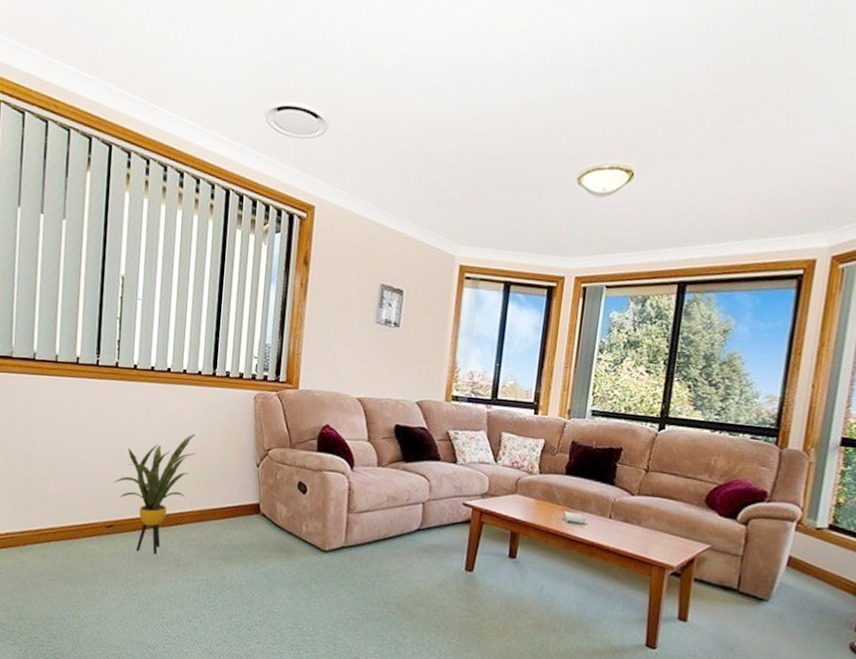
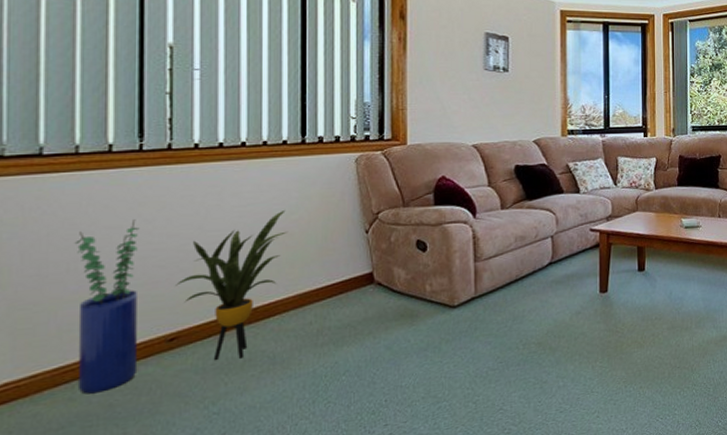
vase: none [48,422,93,556] -> present [74,219,140,395]

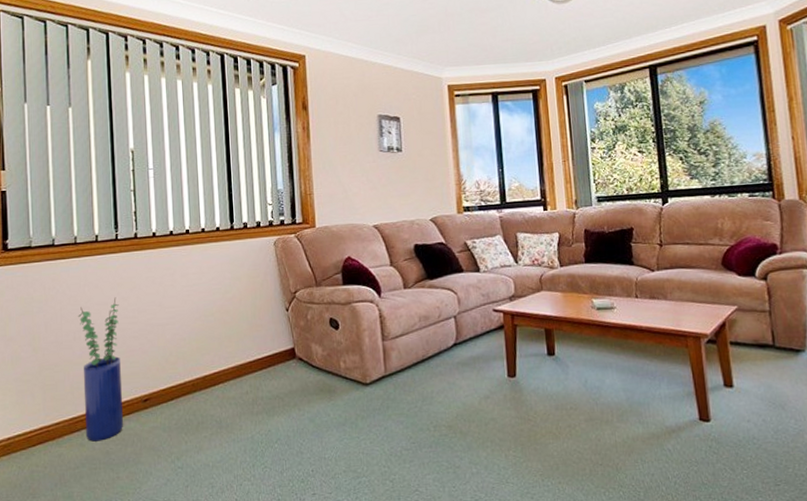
house plant: present [176,211,287,361] -> none [146,290,224,422]

